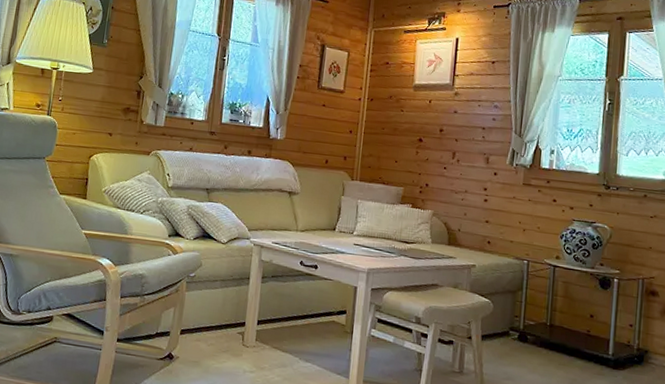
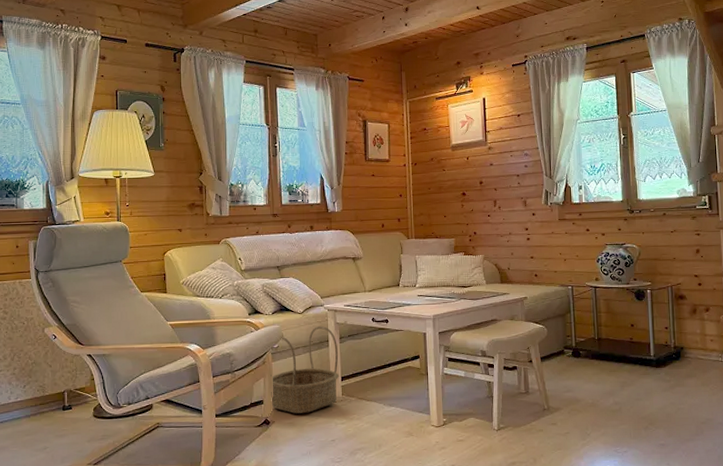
basket: none [178,260,259,354] -> present [270,326,339,413]

